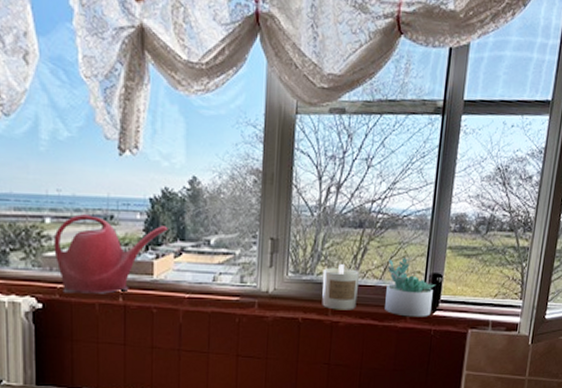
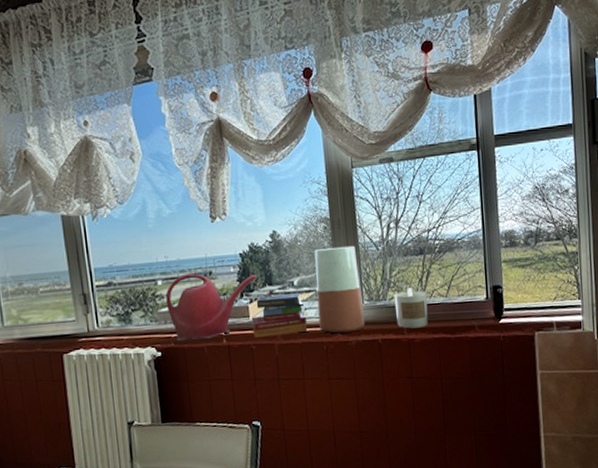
books: none [155,253,219,301] -> present [251,293,307,338]
vase: none [234,206,287,306] -> present [314,245,364,334]
succulent plant: present [385,256,436,317] -> none [451,273,498,327]

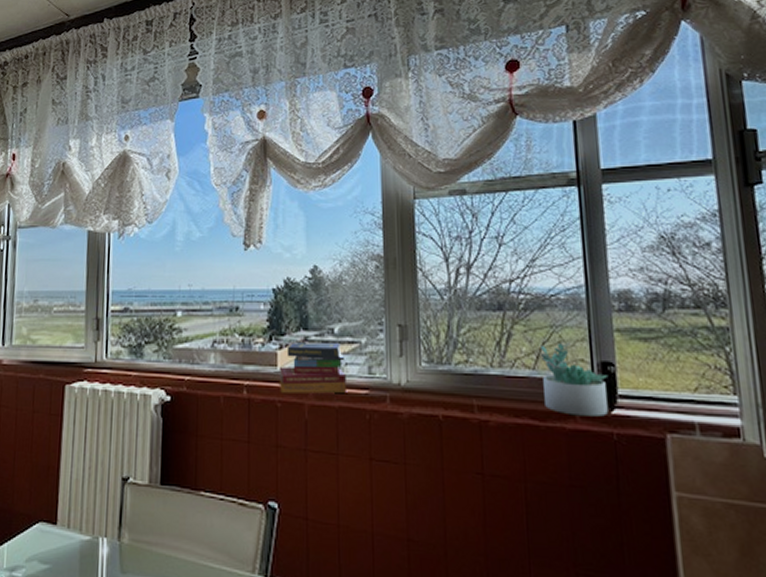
watering can: present [165,273,258,341] -> none [183,307,291,387]
vase: present [314,245,364,334] -> none [361,291,421,401]
candle: present [394,288,428,329] -> none [461,352,508,407]
succulent plant: none [451,273,498,327] -> present [541,342,608,417]

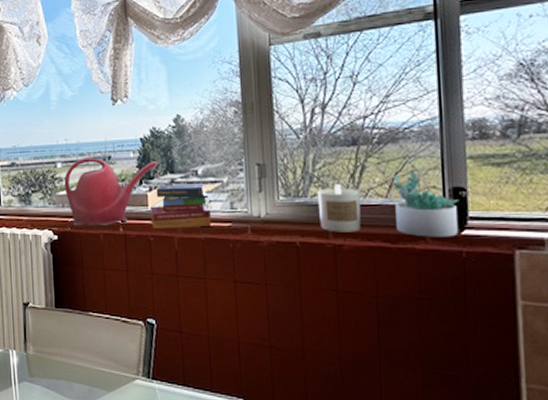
watering can: none [183,307,291,387] -> present [64,157,159,226]
candle: none [461,352,508,407] -> present [317,184,361,233]

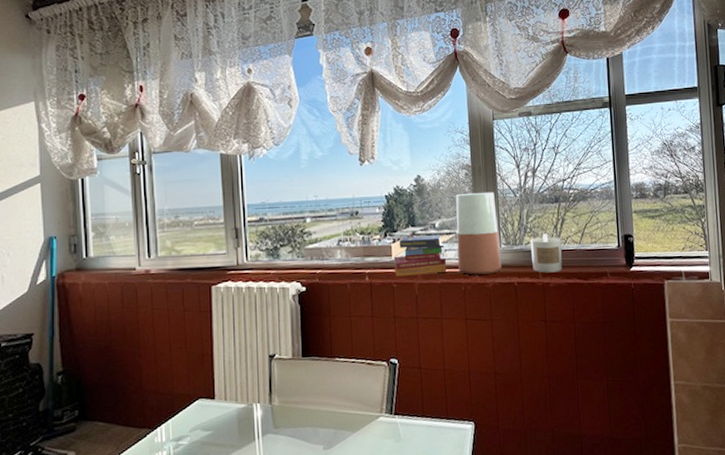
watering can: present [64,157,159,226] -> none [313,213,401,277]
vase: none [222,132,279,231] -> present [456,191,501,275]
succulent plant: present [394,170,460,238] -> none [584,222,629,274]

